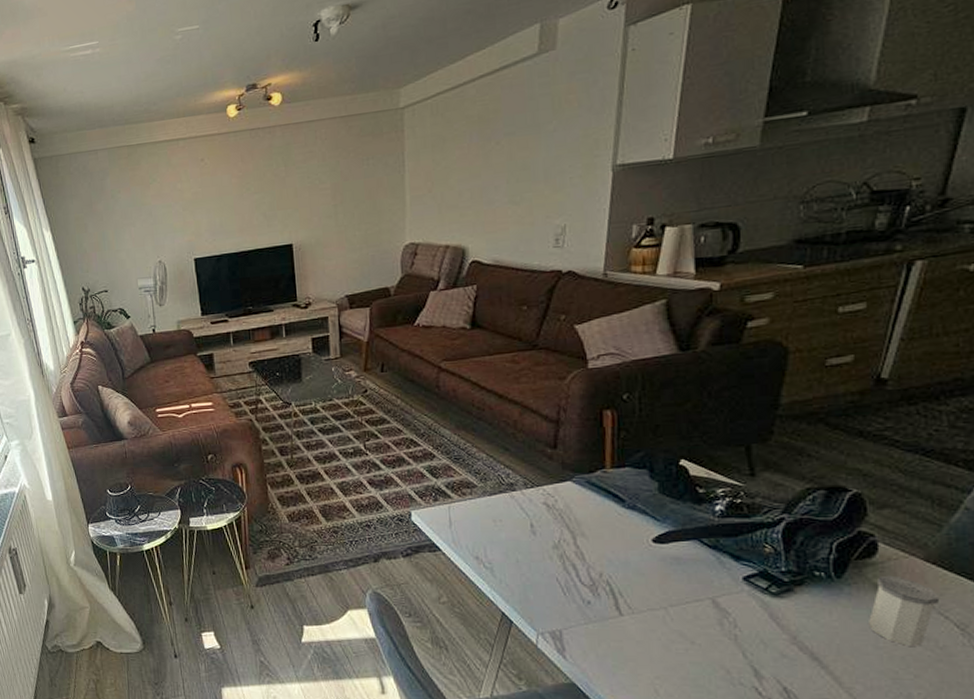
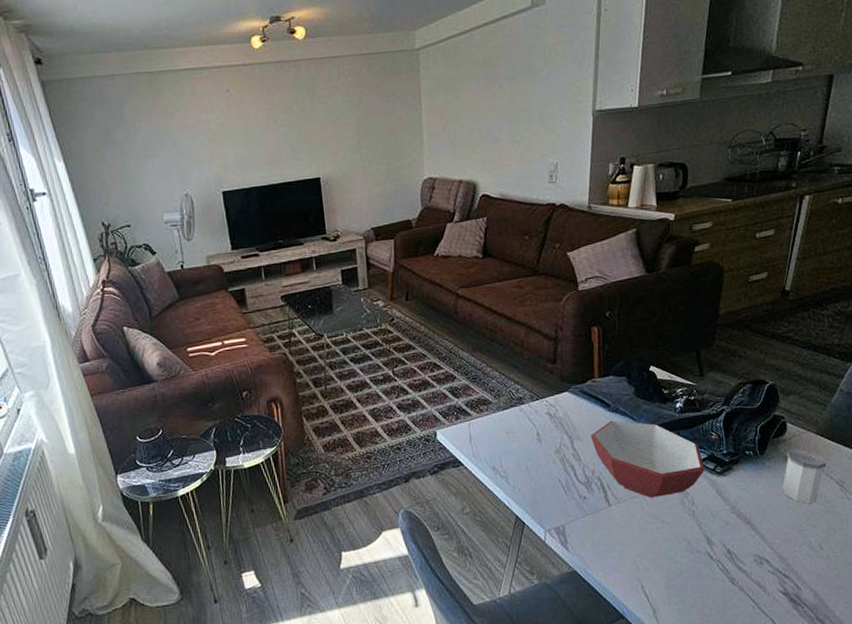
bowl: none [599,518,754,613] -> present [591,420,705,498]

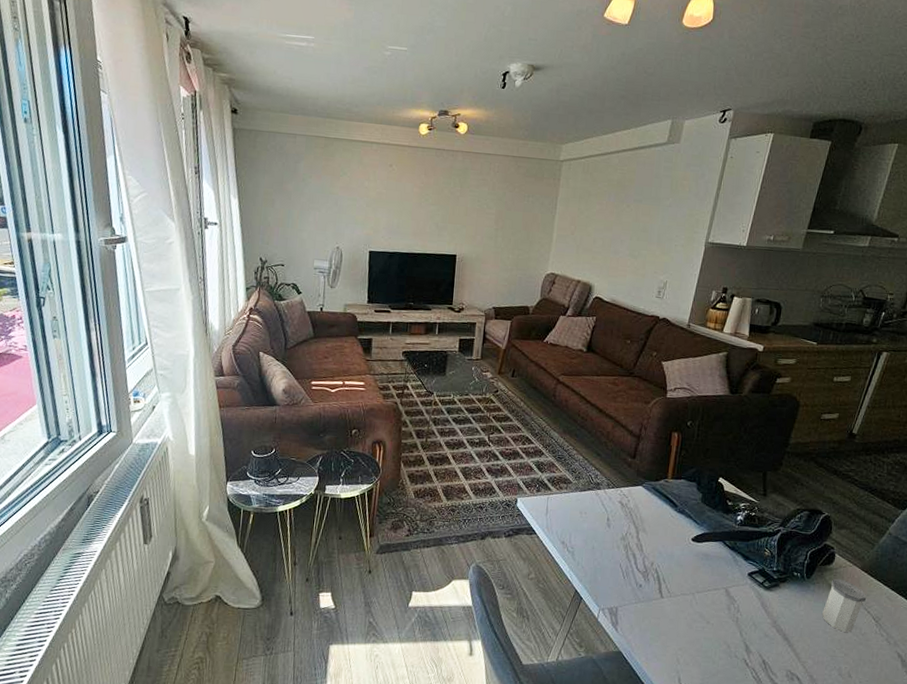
bowl: present [591,420,705,498] -> none [655,520,754,599]

